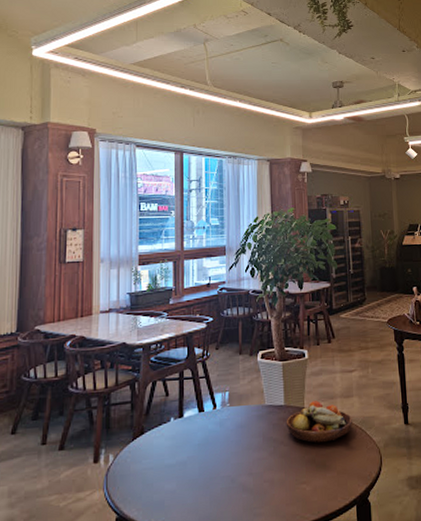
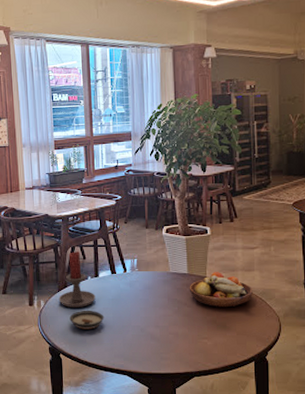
candle holder: none [132,387,179,461] -> present [58,252,96,307]
saucer: none [145,461,188,488] -> present [69,310,104,330]

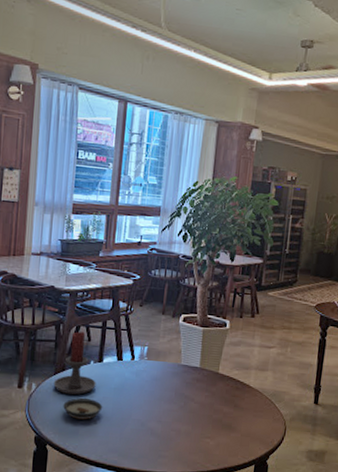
fruit bowl: present [189,272,253,308] -> none [198,368,264,407]

